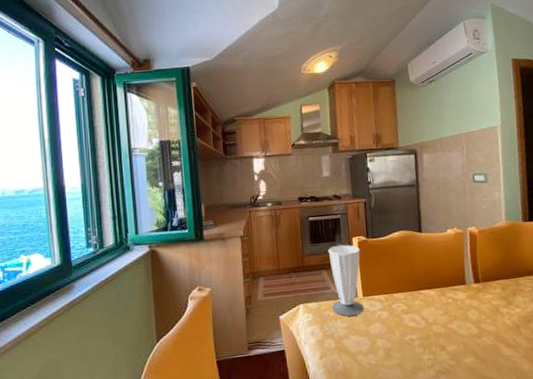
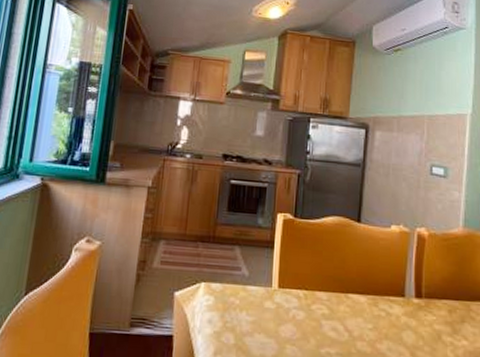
cup: present [328,245,364,317] -> none [238,219,284,309]

